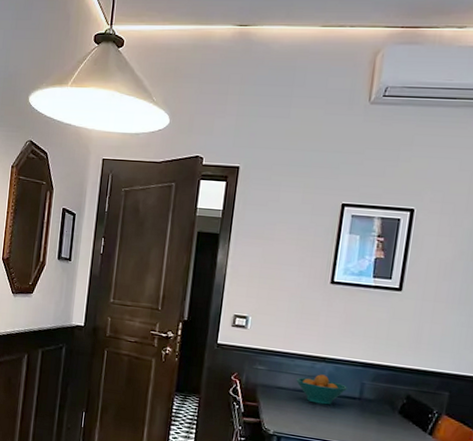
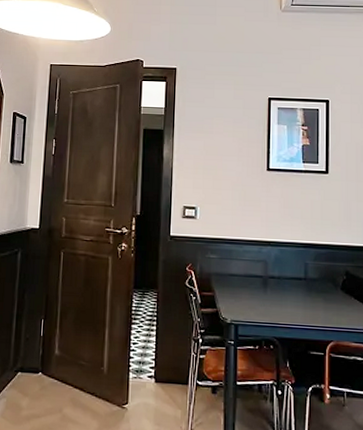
fruit bowl: present [296,374,348,405] -> none [246,258,293,288]

